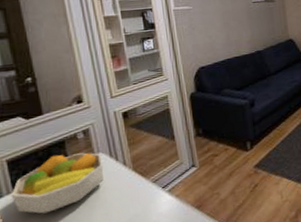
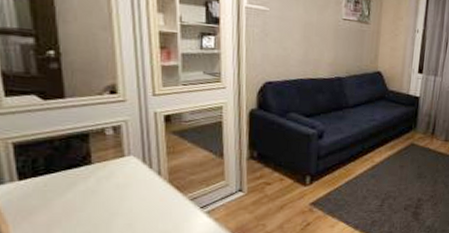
fruit bowl: present [10,153,104,214] -> none [14,148,134,211]

